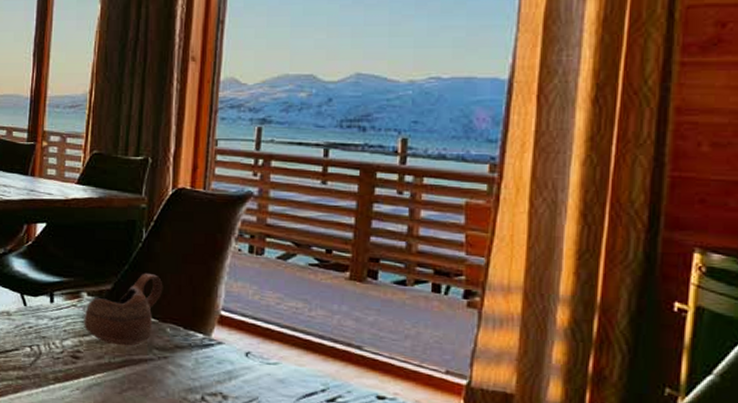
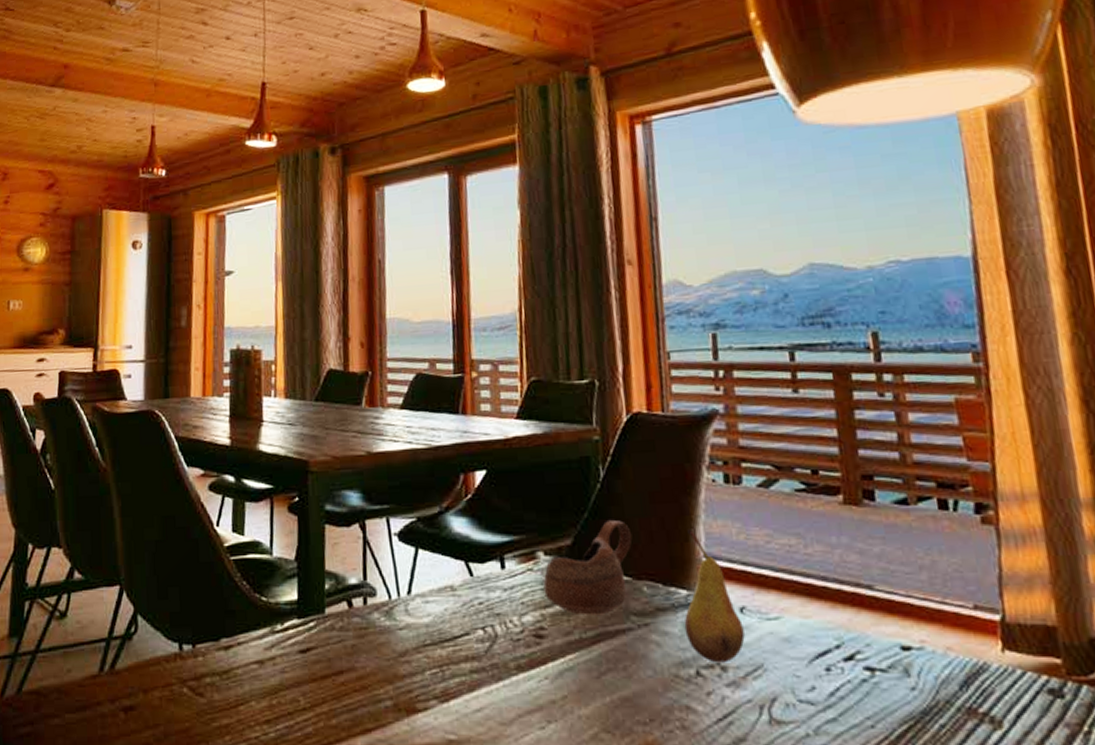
fruit: none [197,287,246,393] -> present [684,529,745,663]

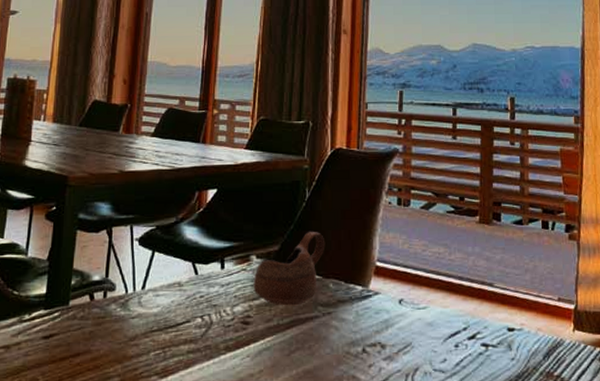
fruit: present [684,529,745,663] -> none [357,239,400,342]

